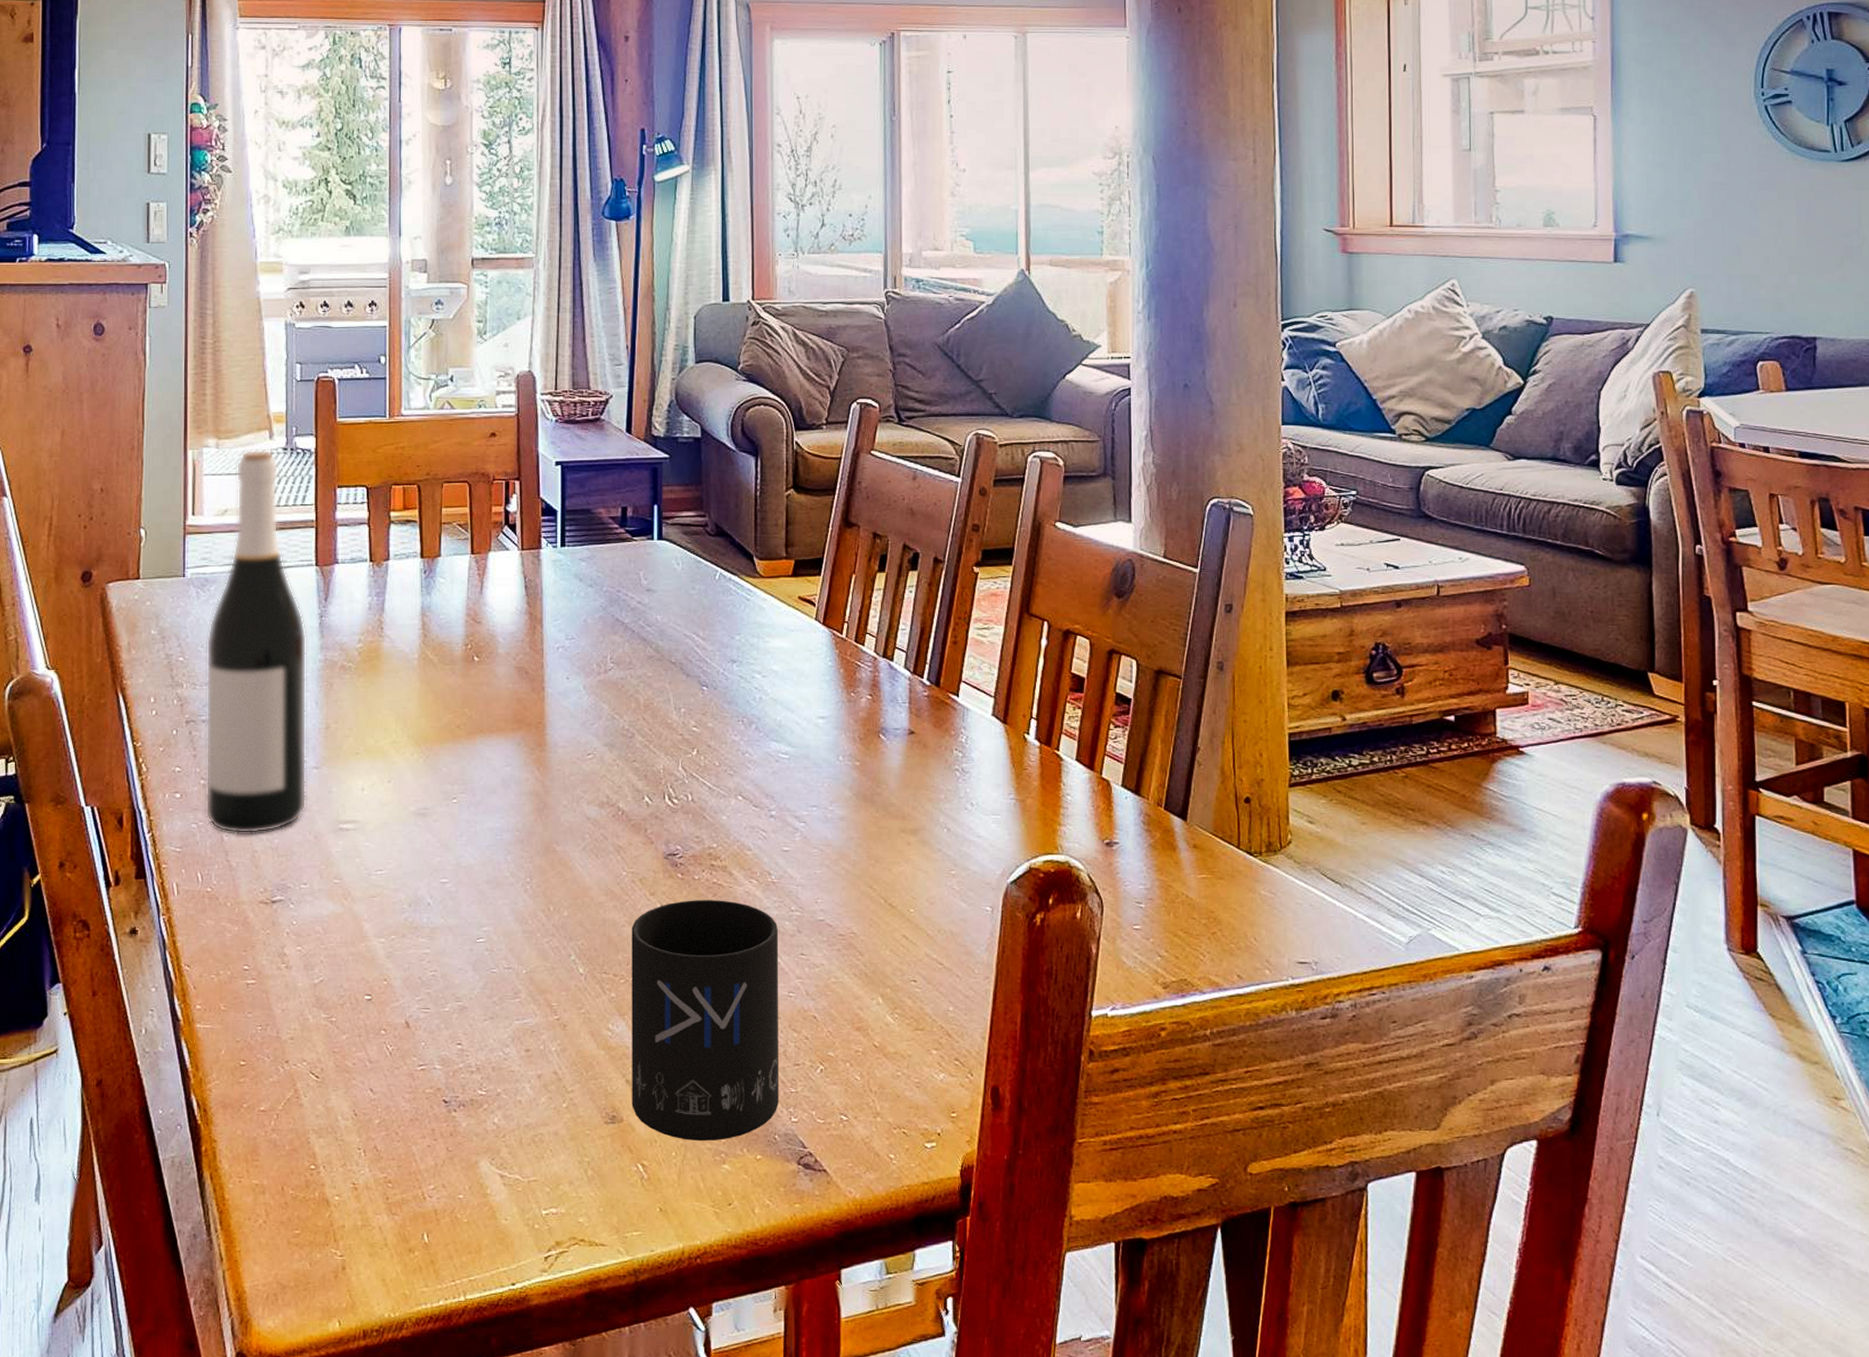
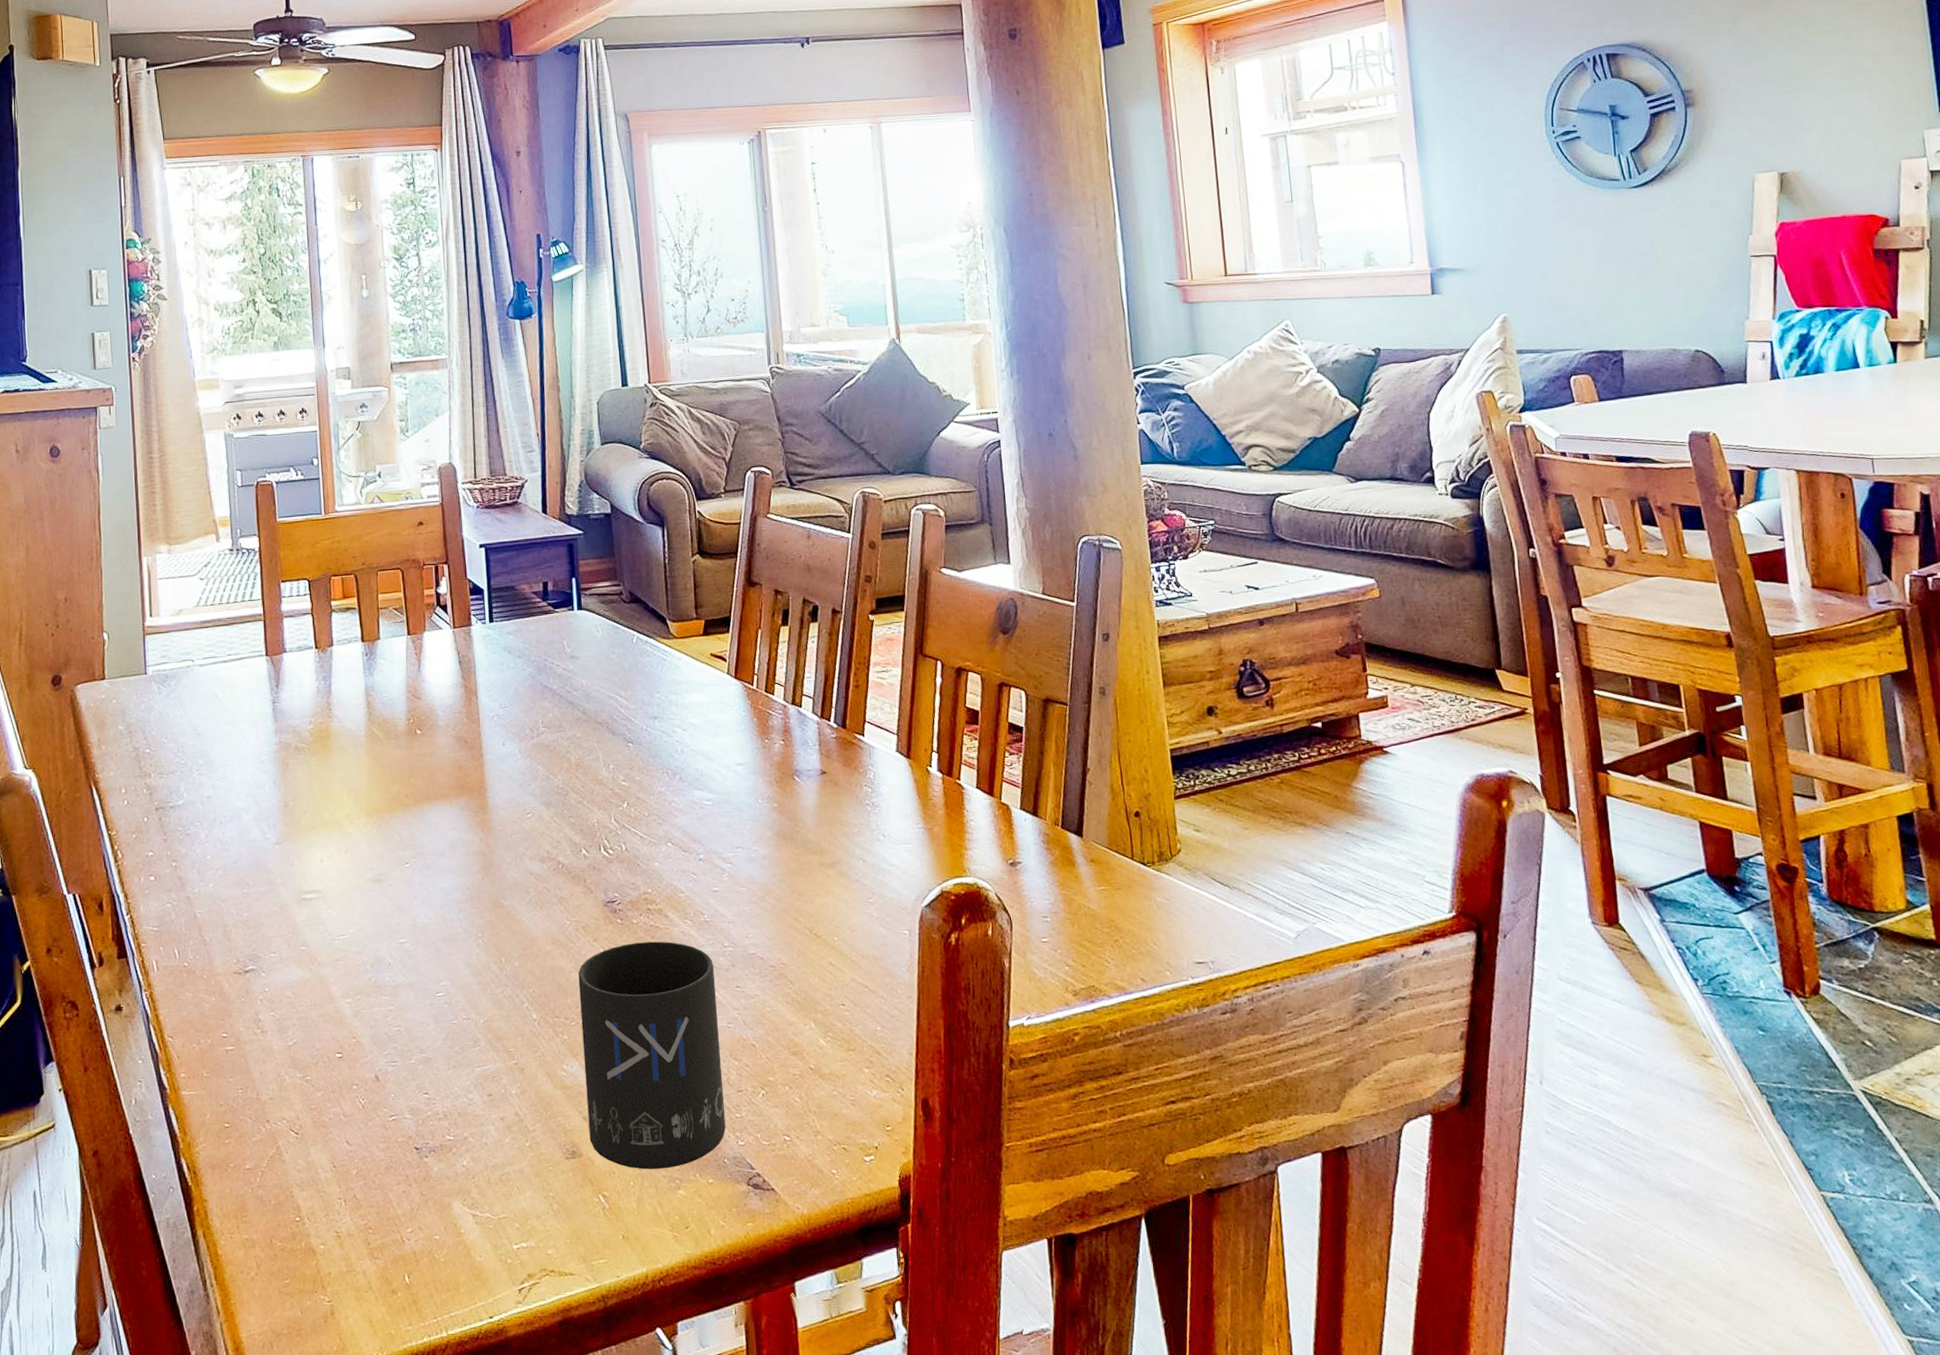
wine bottle: present [205,450,307,834] -> none [170,552,271,911]

